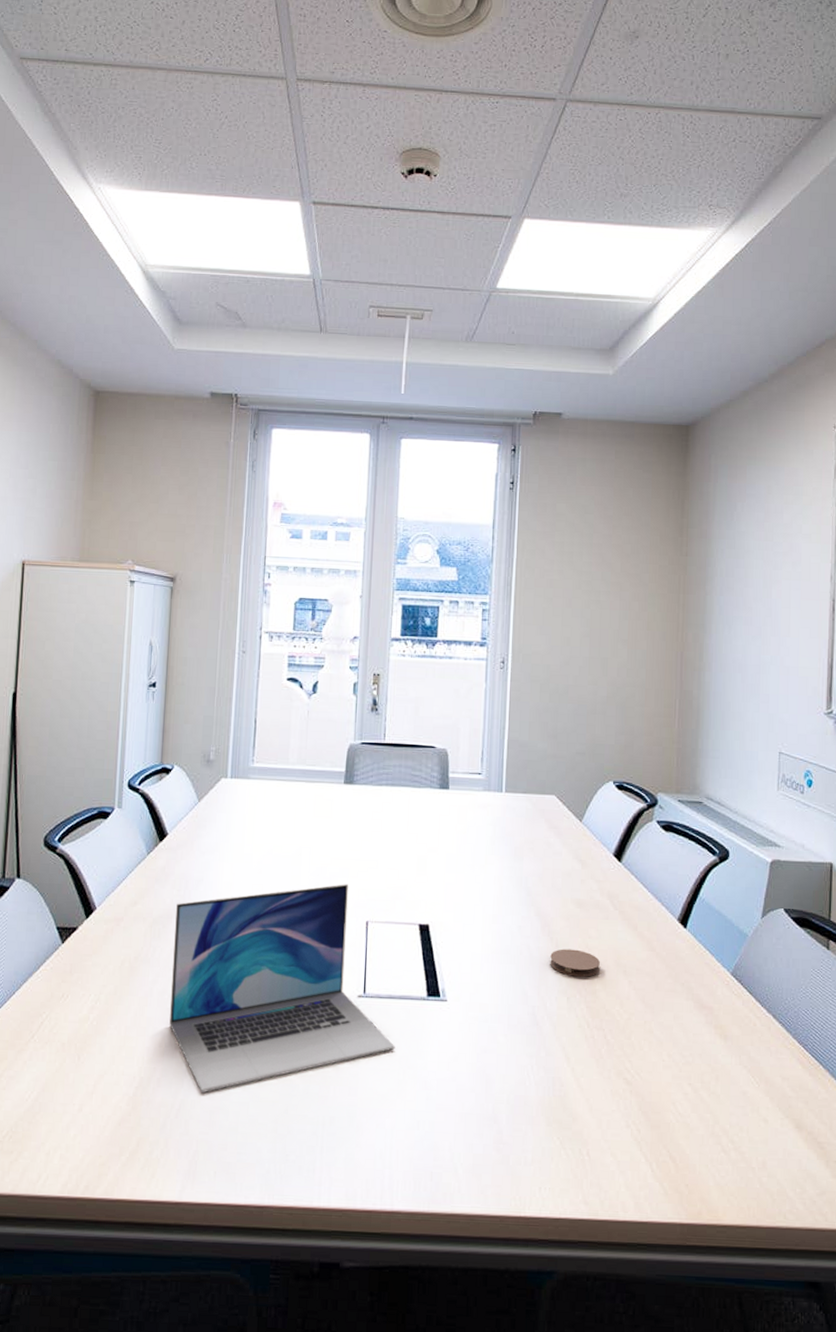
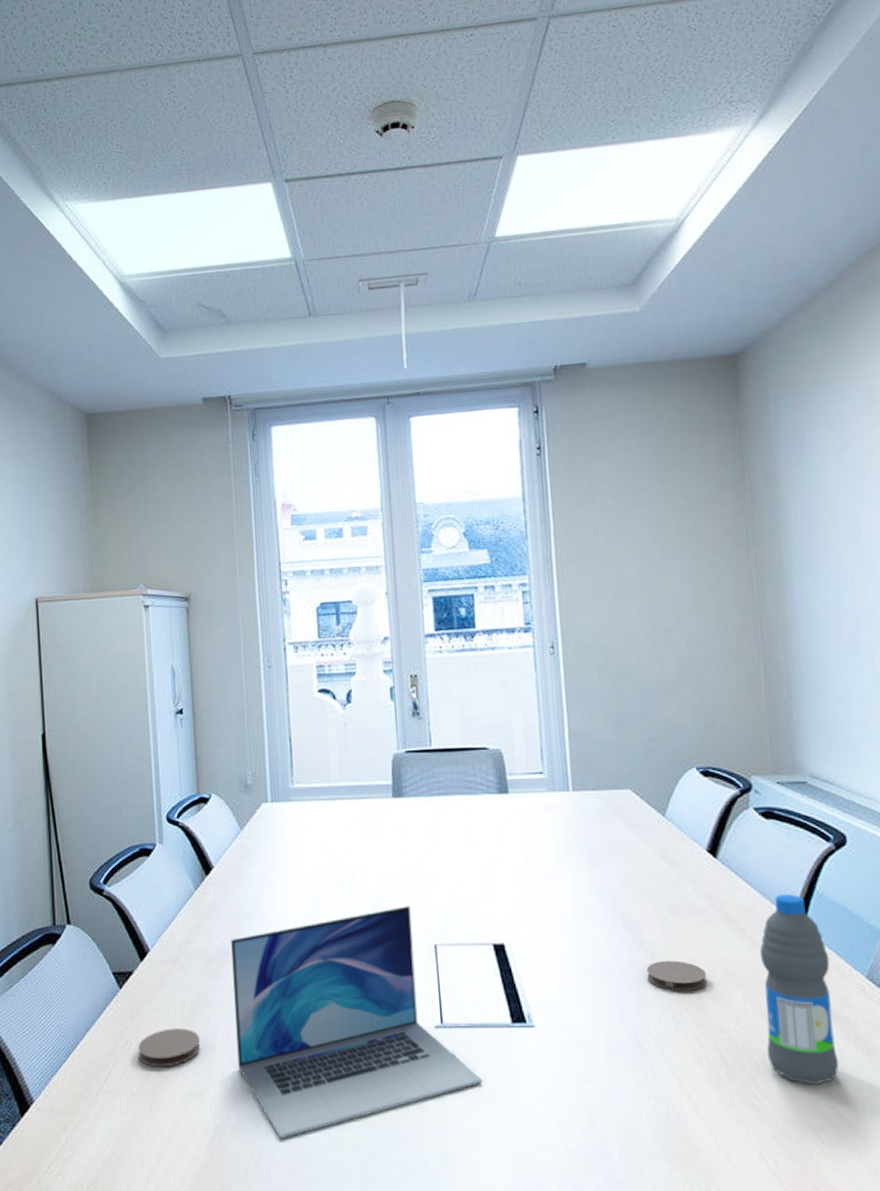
coaster: none [73,984,135,1021] -> present [138,1028,200,1068]
water bottle: none [642,897,703,1064] -> present [760,893,839,1084]

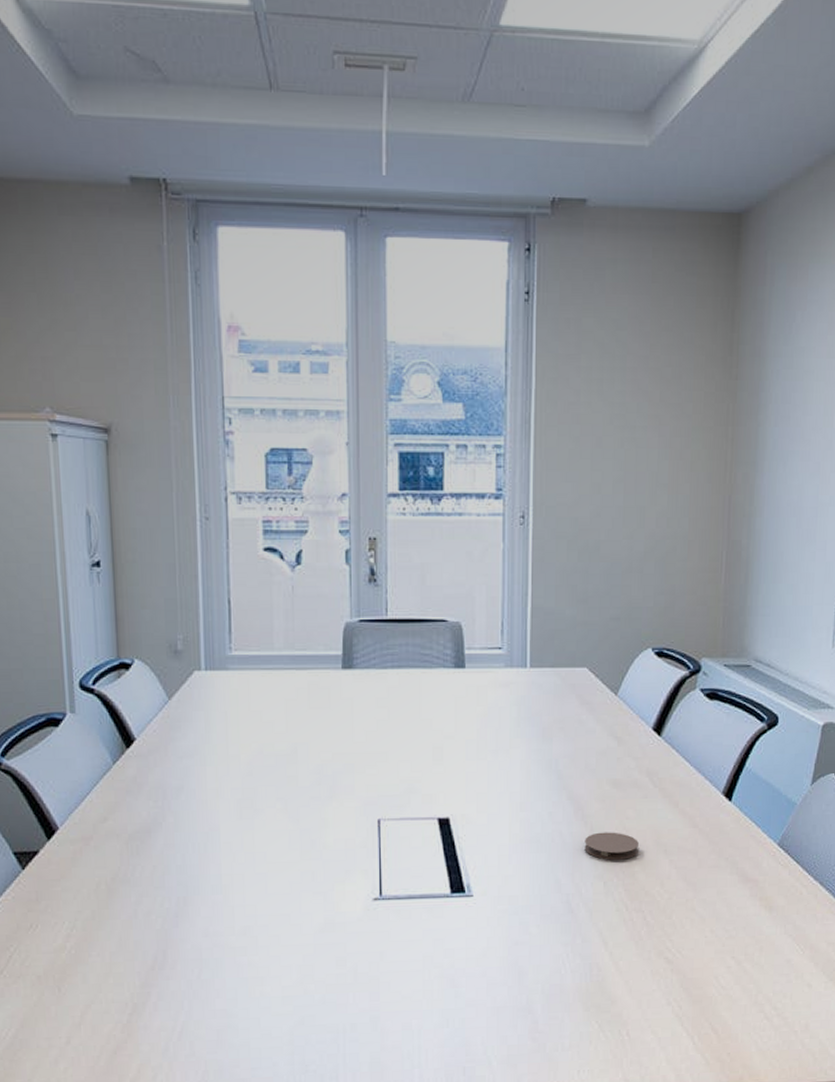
coaster: present [138,1028,200,1068] -> none [44,908,117,949]
laptop: present [231,906,483,1138] -> none [155,781,418,1012]
water bottle: present [760,893,839,1084] -> none [684,770,749,939]

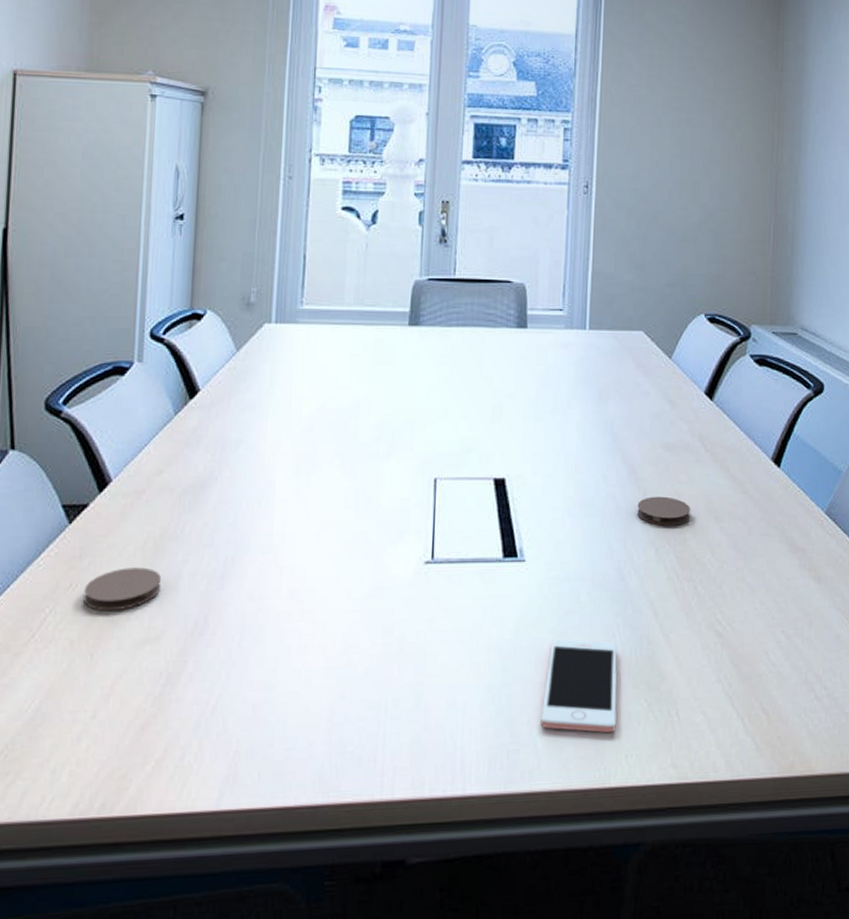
coaster: none [44,908,117,949] -> present [84,567,161,612]
cell phone: none [494,967,568,1051] -> present [540,638,618,733]

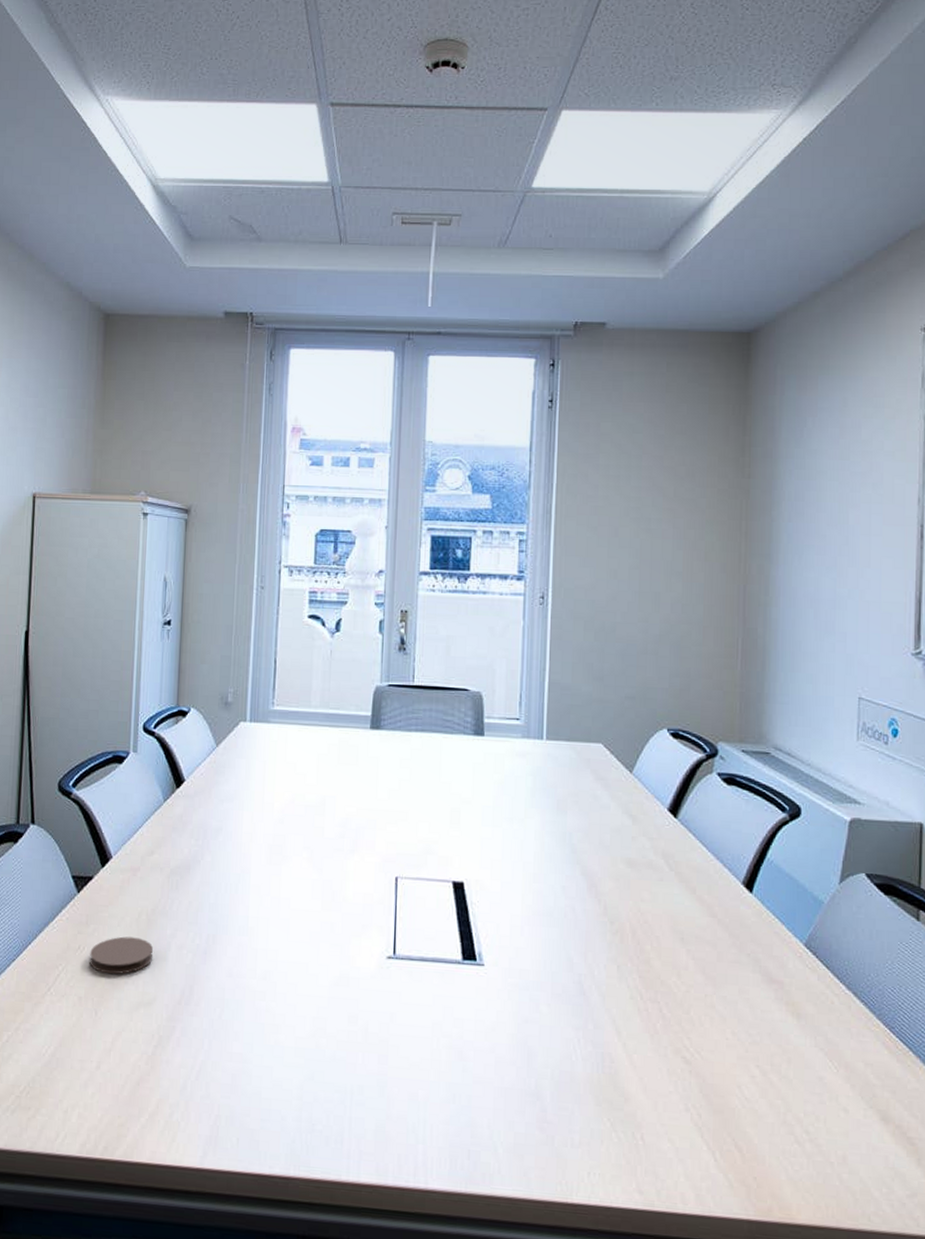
cell phone: present [540,638,618,733] -> none [500,1046,579,1147]
coaster: present [637,496,690,526] -> none [598,912,654,944]

